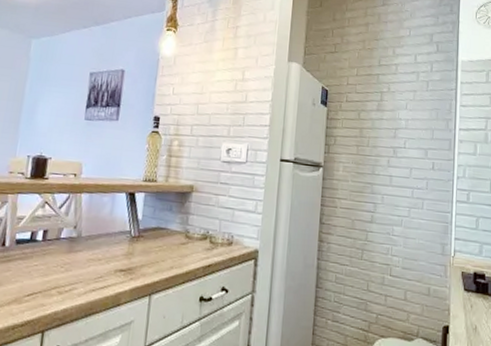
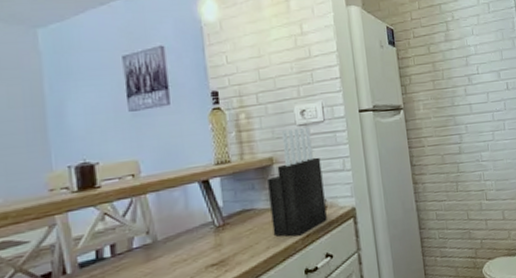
knife block: none [179,163,236,264] -> present [267,128,327,237]

